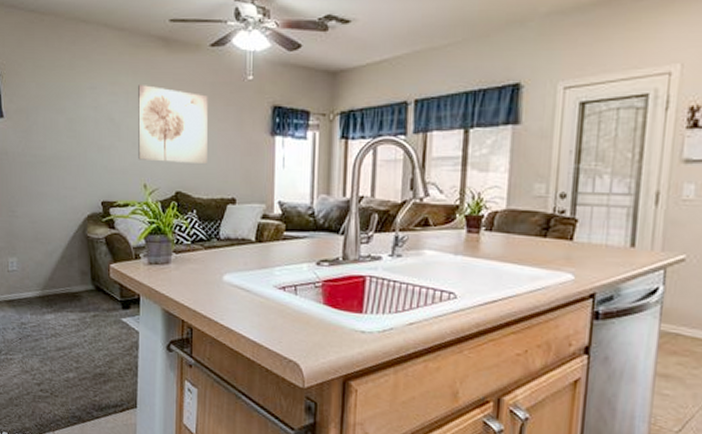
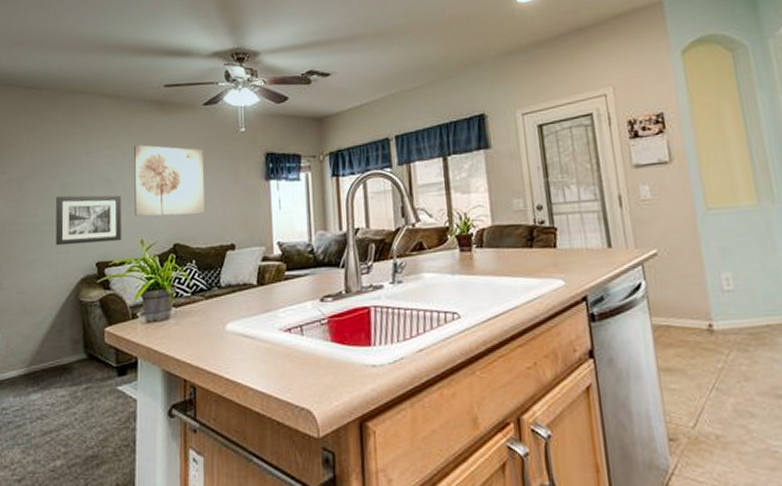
wall art: none [62,131,126,183] -> present [55,195,122,246]

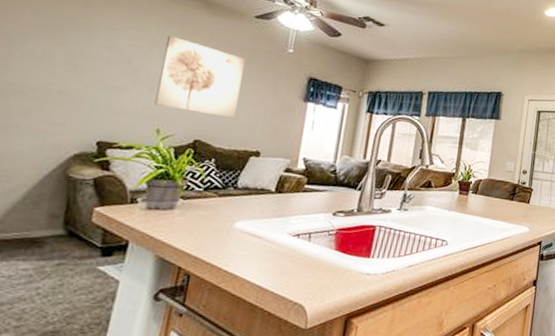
wall art: present [55,195,122,246] -> none [47,64,142,126]

